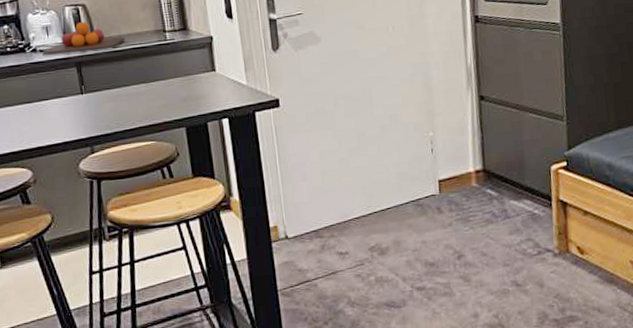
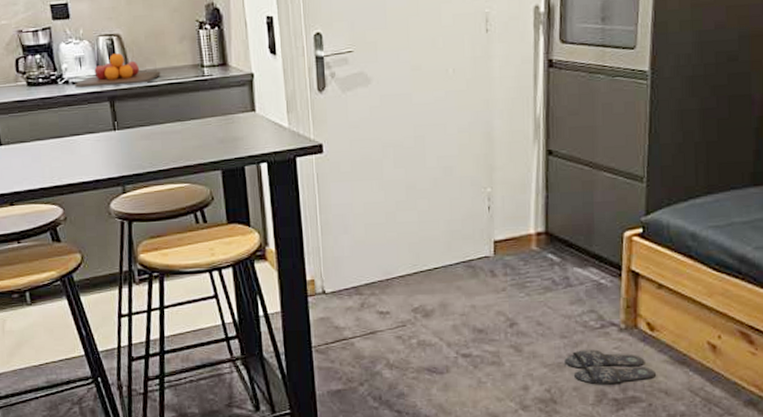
slippers: none [508,274,589,308] -> present [564,349,656,385]

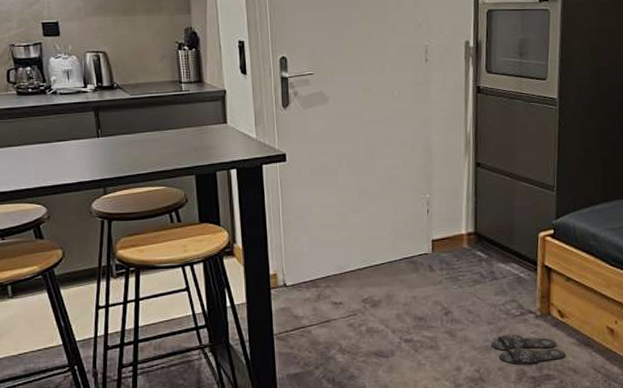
chopping board: present [75,53,161,88] -> none [62,69,142,98]

